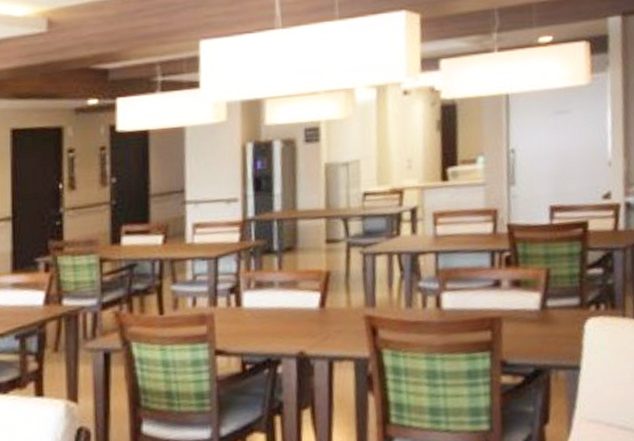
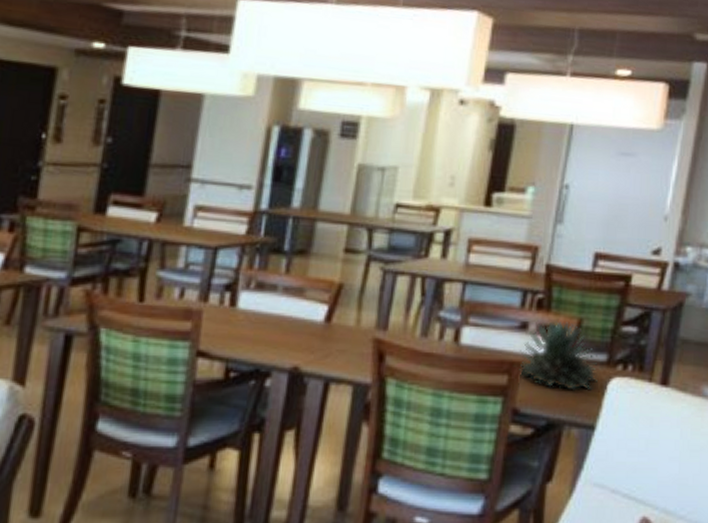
succulent plant: none [498,274,574,337] -> present [519,321,598,391]

